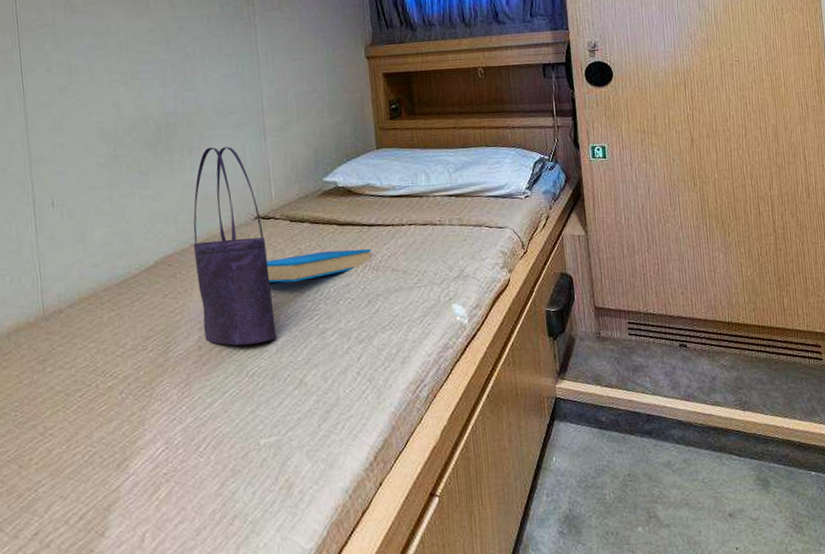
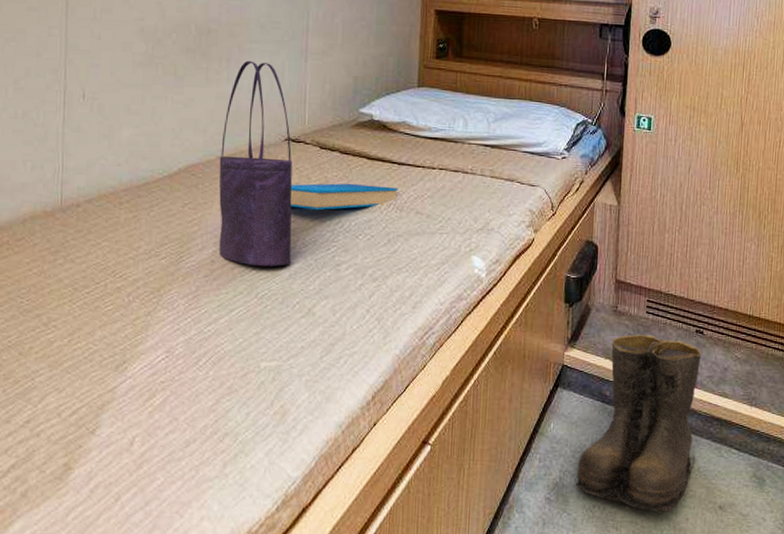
boots: none [585,356,699,530] -> present [576,334,702,513]

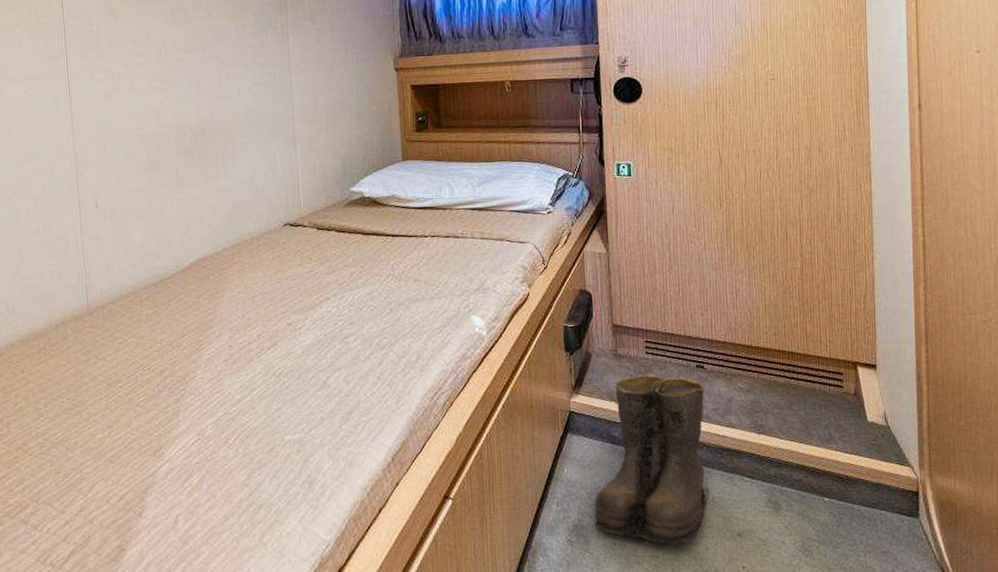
tote bag: present [218,60,293,267] -> none [226,154,302,347]
book: present [290,183,399,211] -> none [293,258,395,289]

